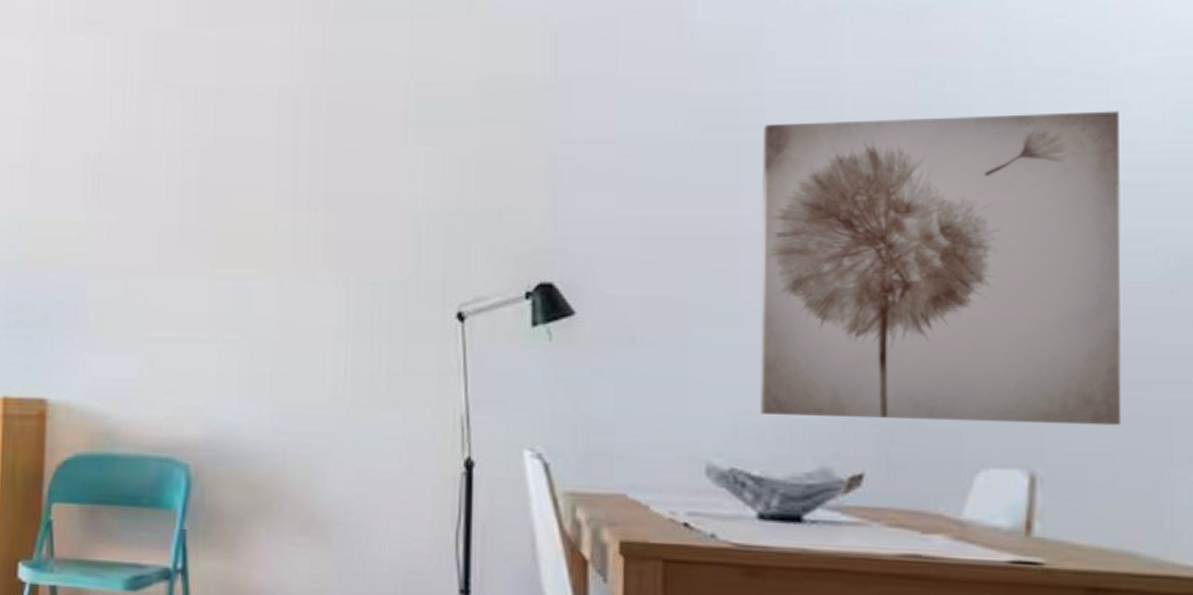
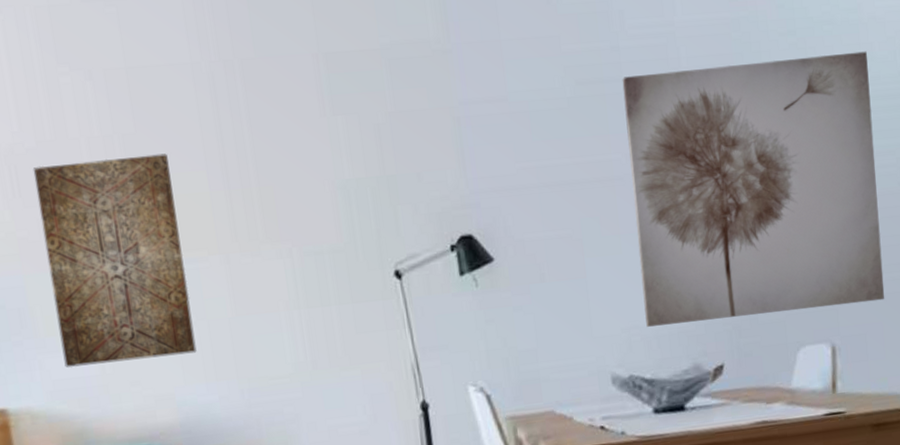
wall art: none [107,171,240,370] -> present [33,153,197,368]

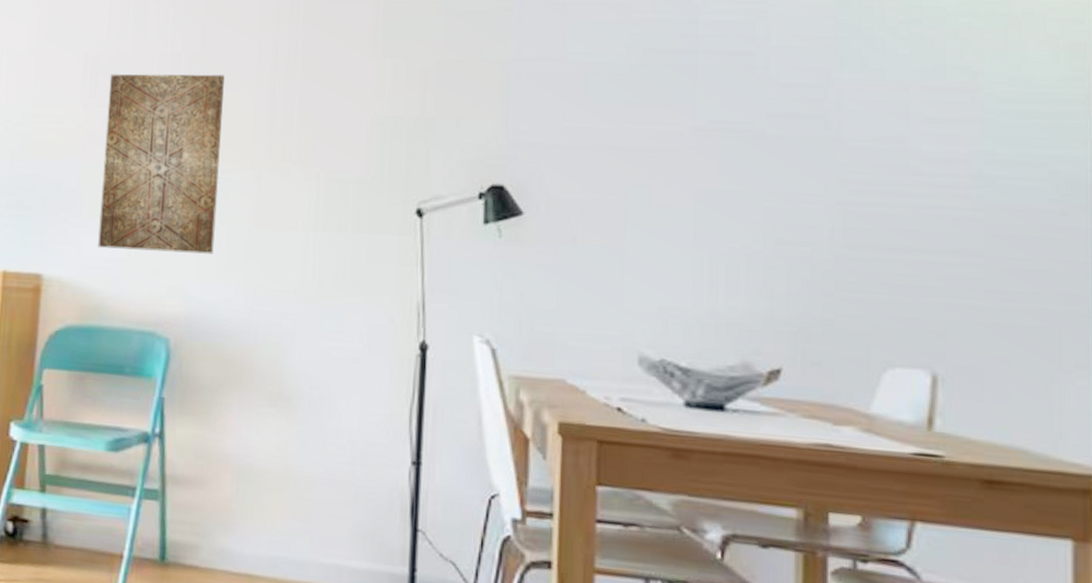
wall art: present [622,51,885,327] -> none [689,48,1017,333]

